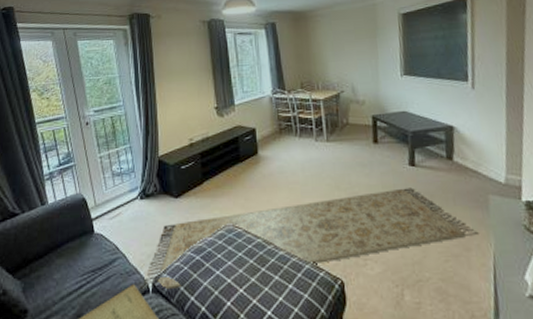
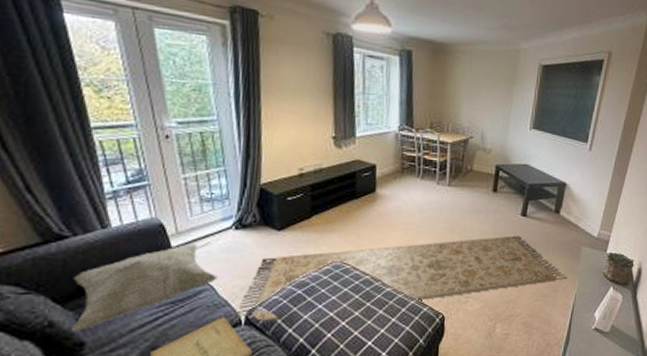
decorative pillow: none [18,214,128,300] -> present [70,243,218,332]

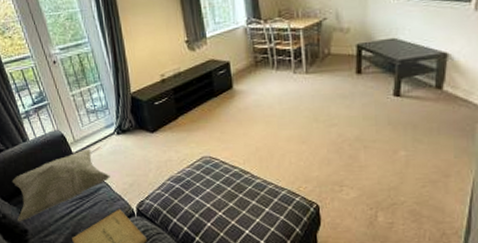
rug: present [236,236,567,322] -> none [129,118,461,213]

